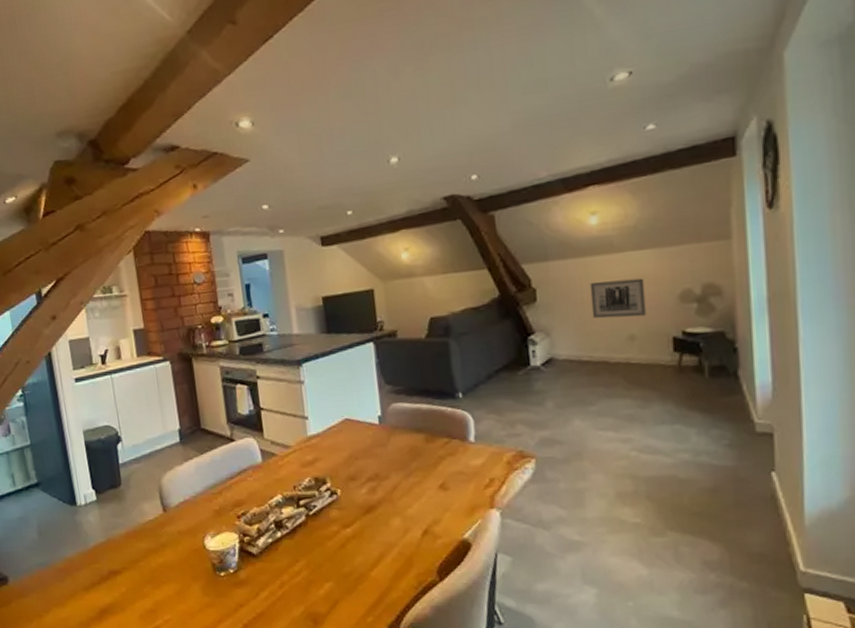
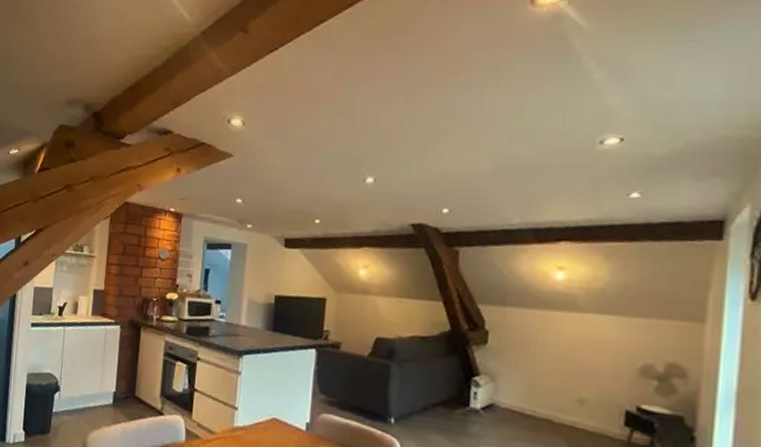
wall art: present [589,278,647,319] -> none [542,336,604,383]

